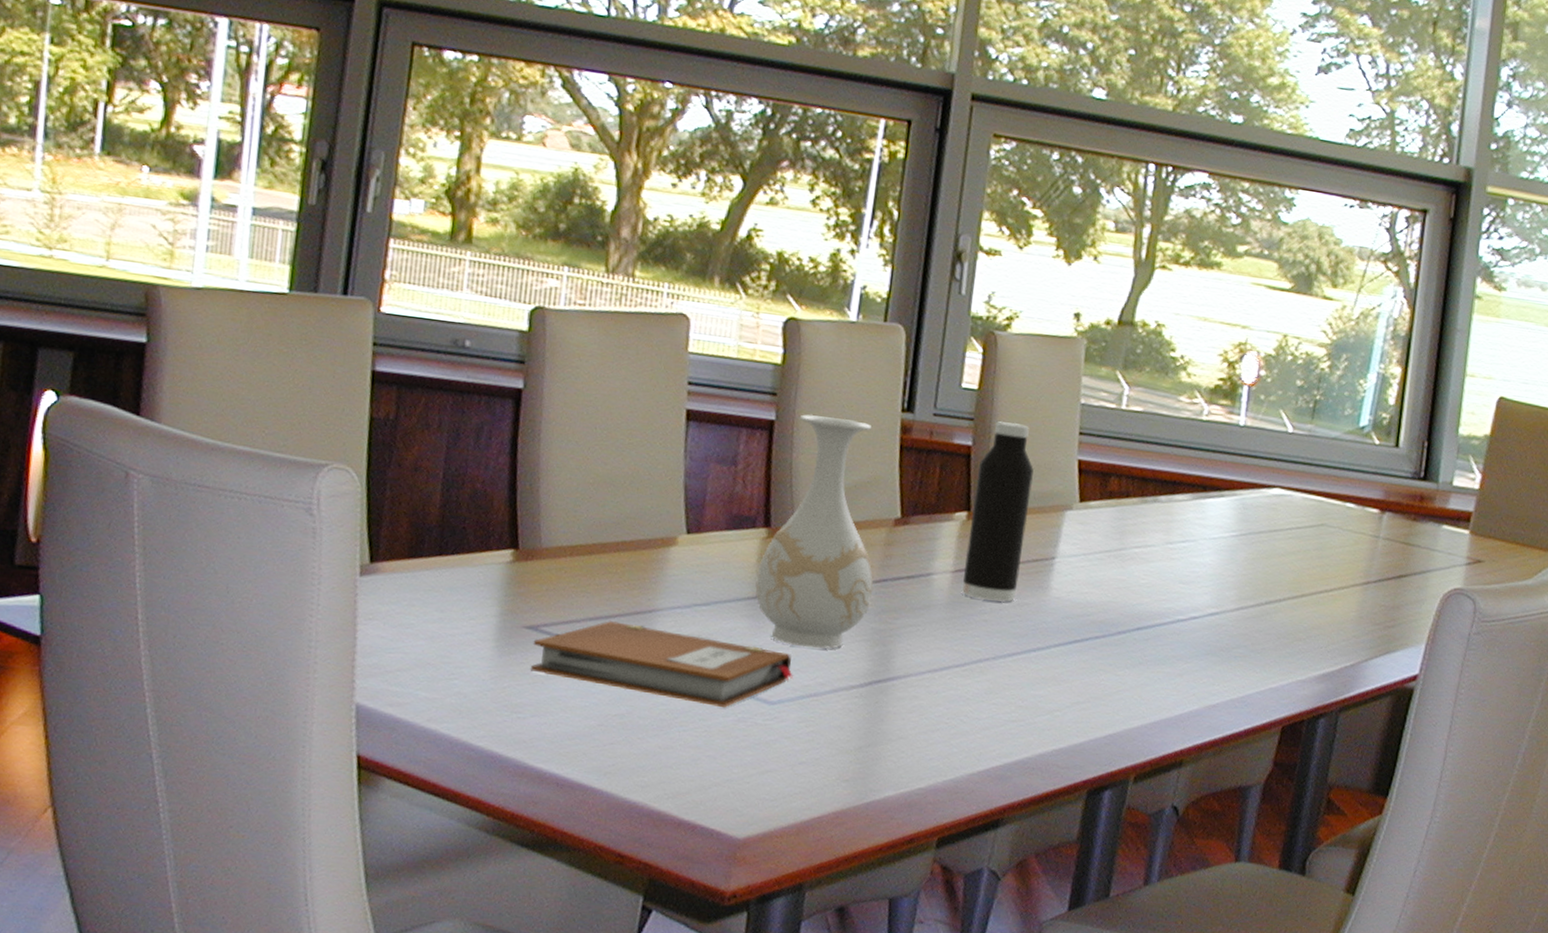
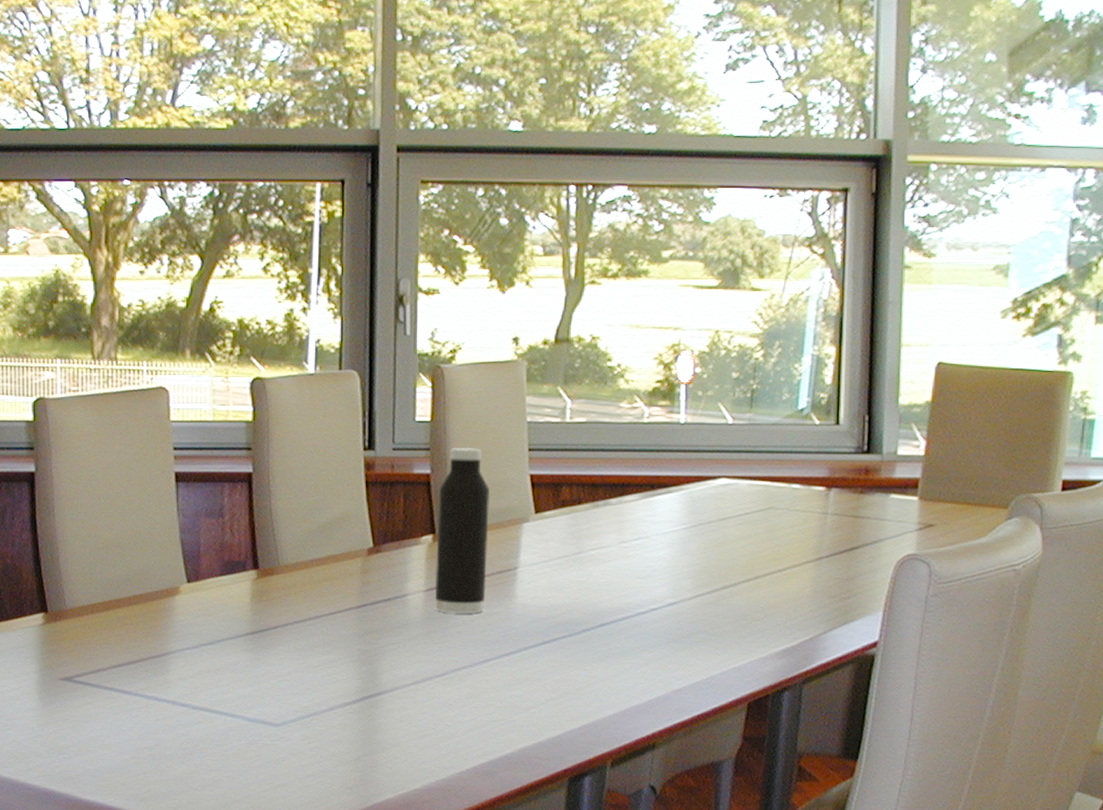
notebook: present [530,621,793,707] -> none [69,667,293,733]
vase: present [755,414,874,649] -> none [252,462,355,673]

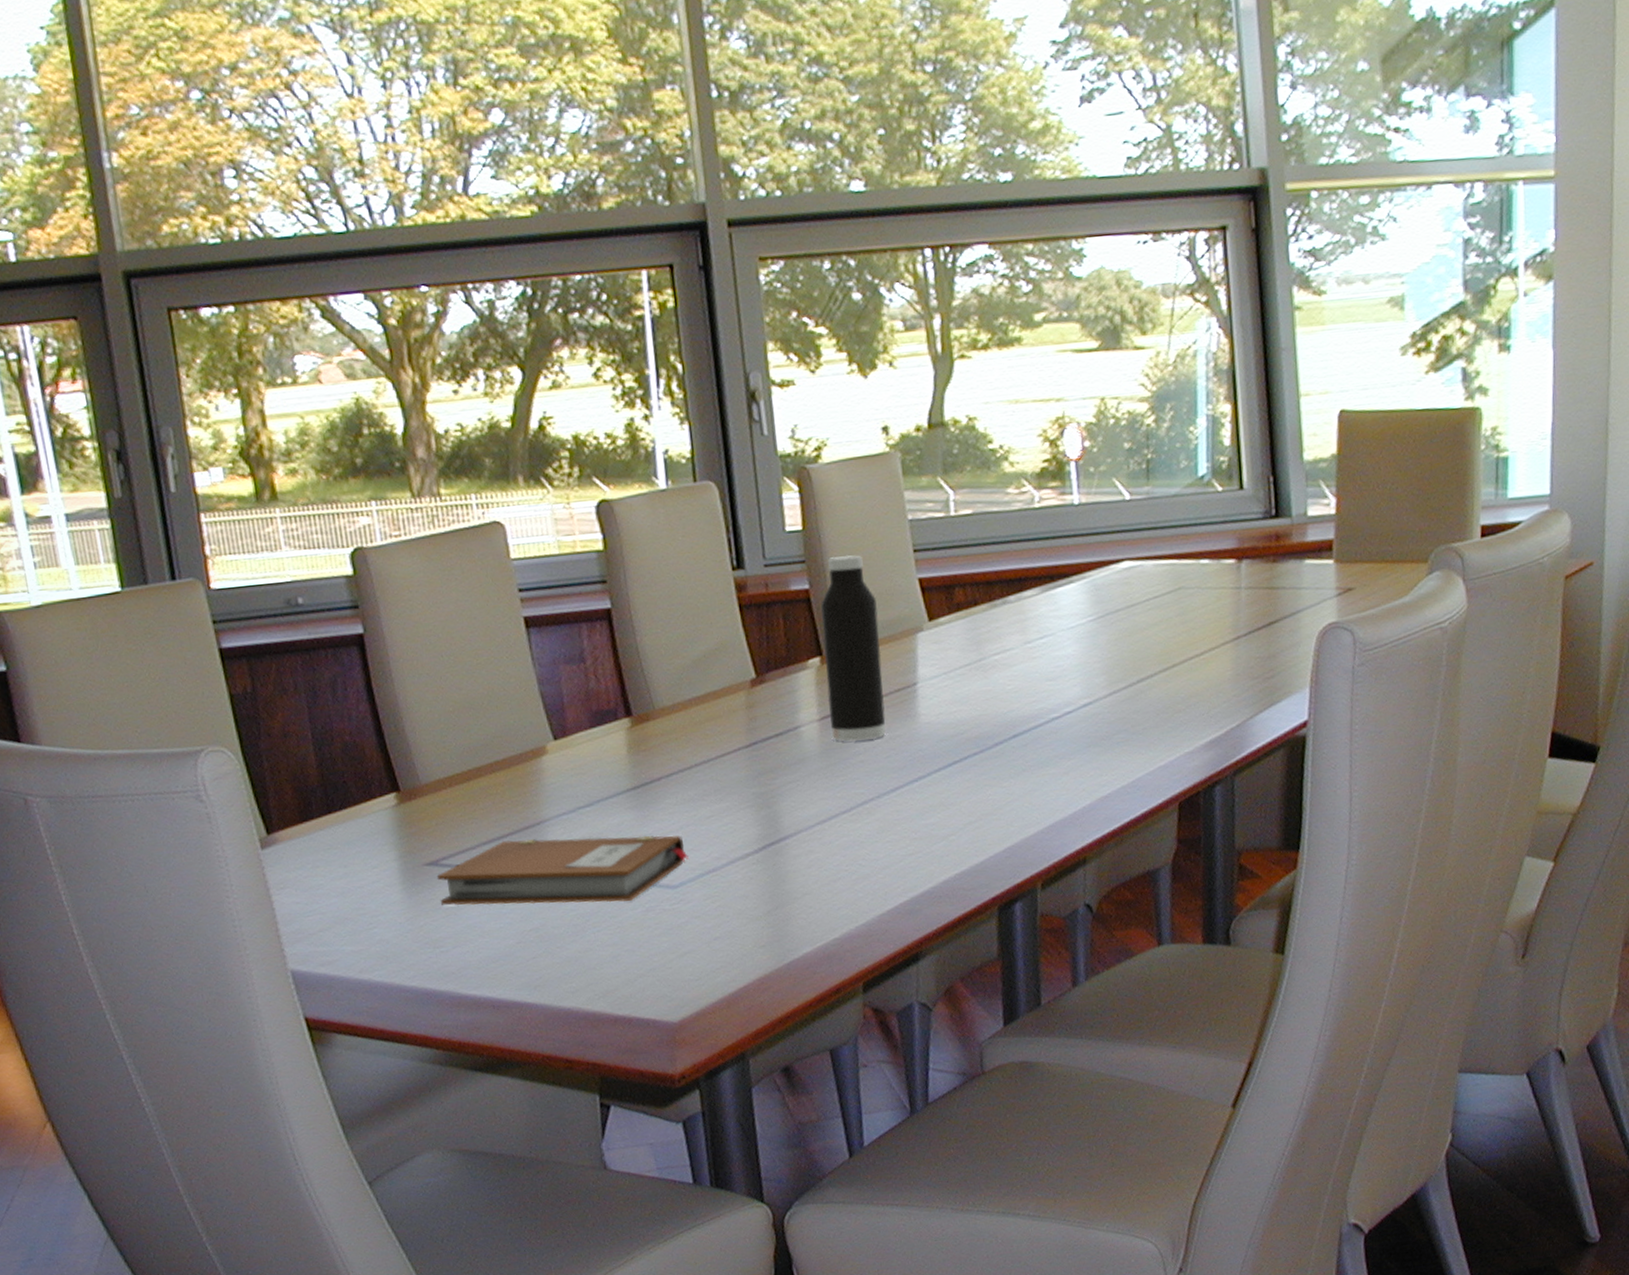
notebook: none [69,667,293,733] -> present [436,835,689,906]

